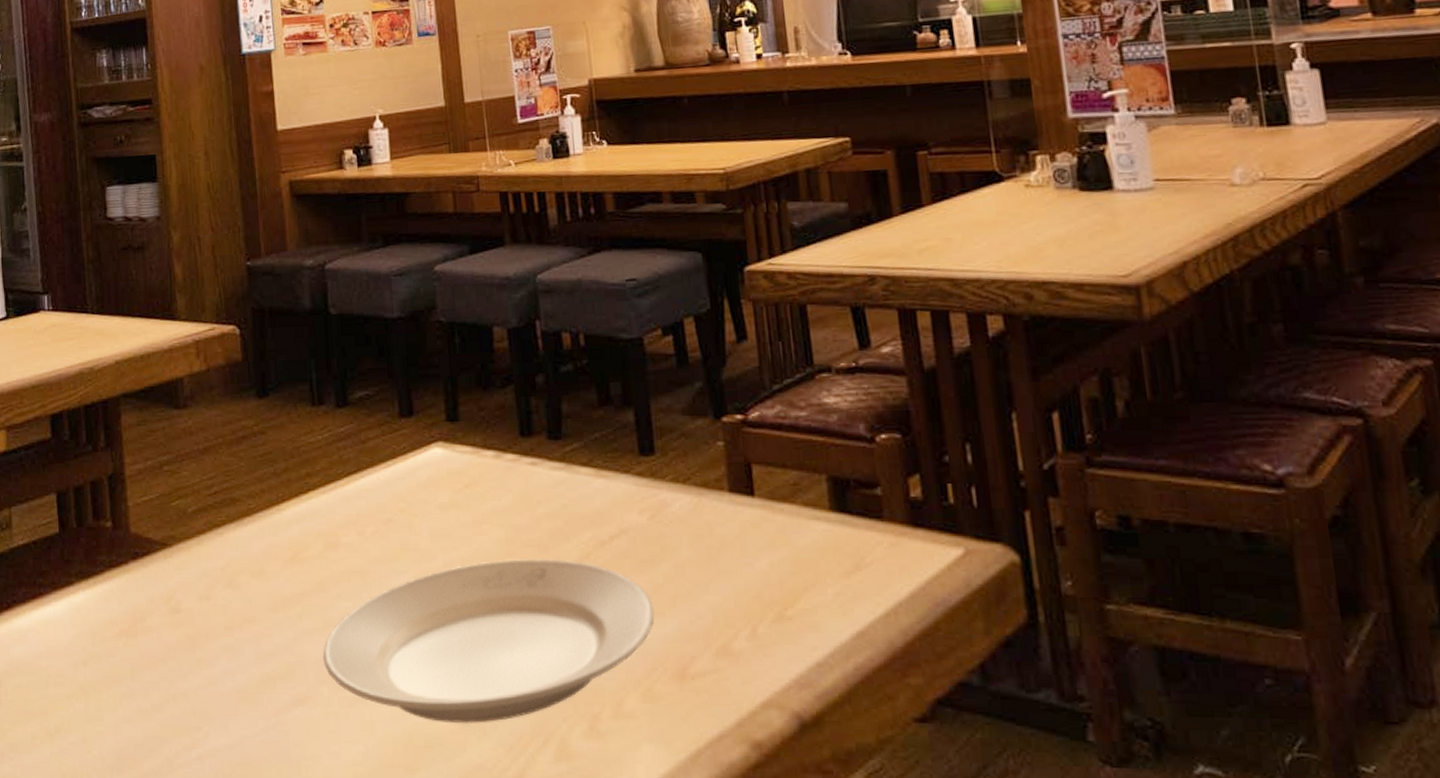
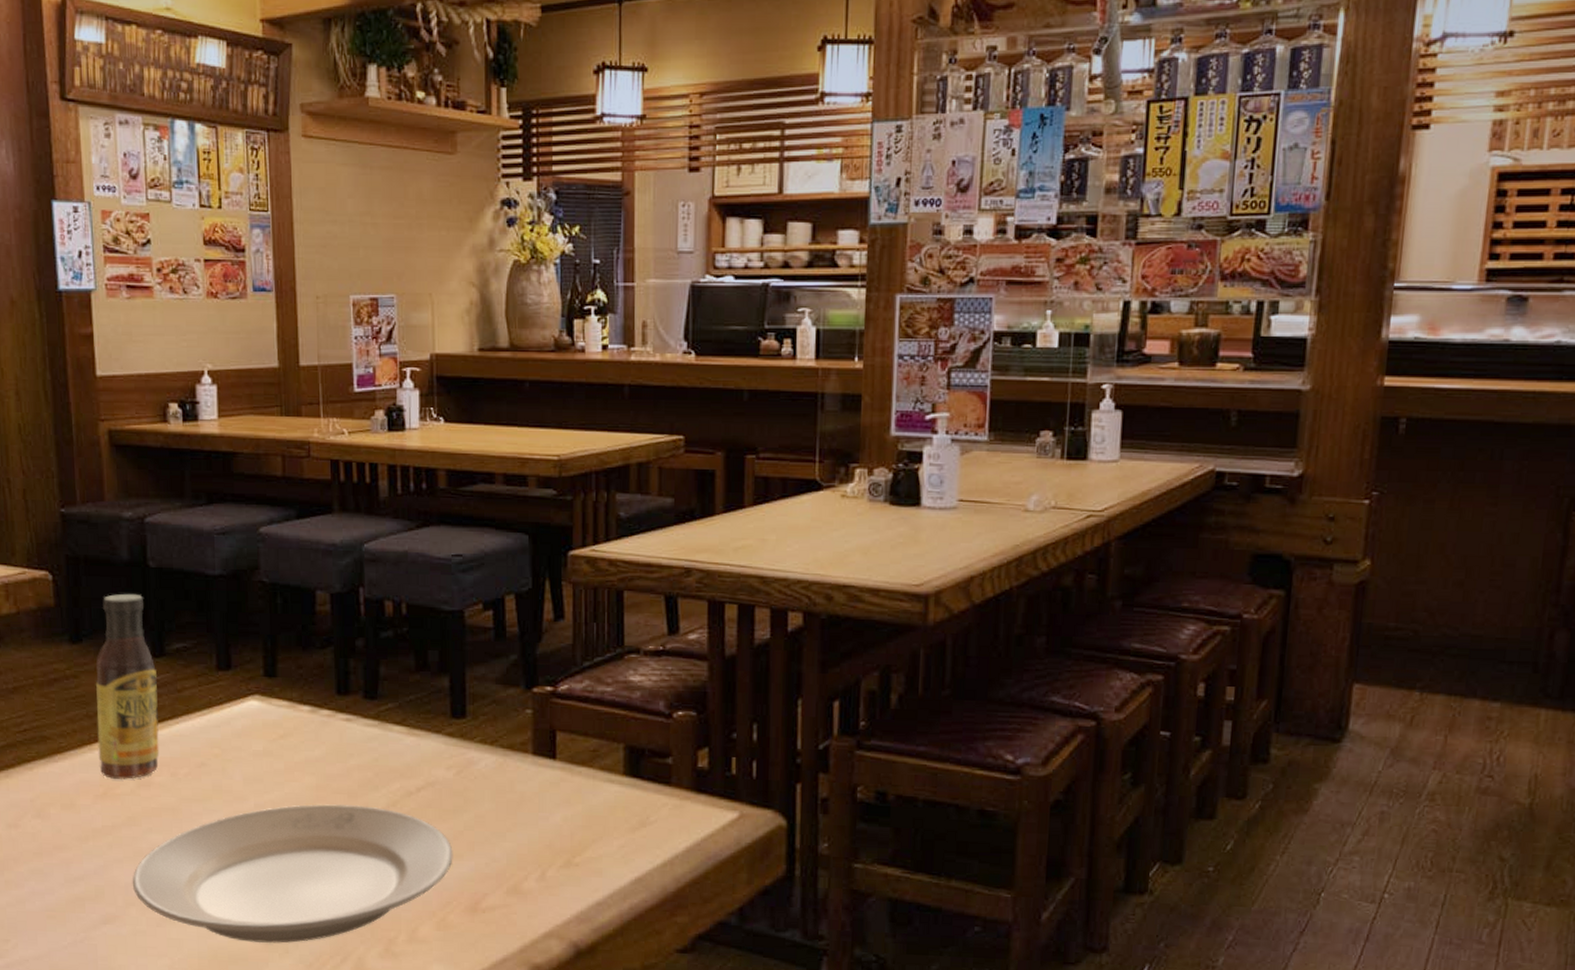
sauce bottle: none [282,342,346,541] -> present [95,593,160,779]

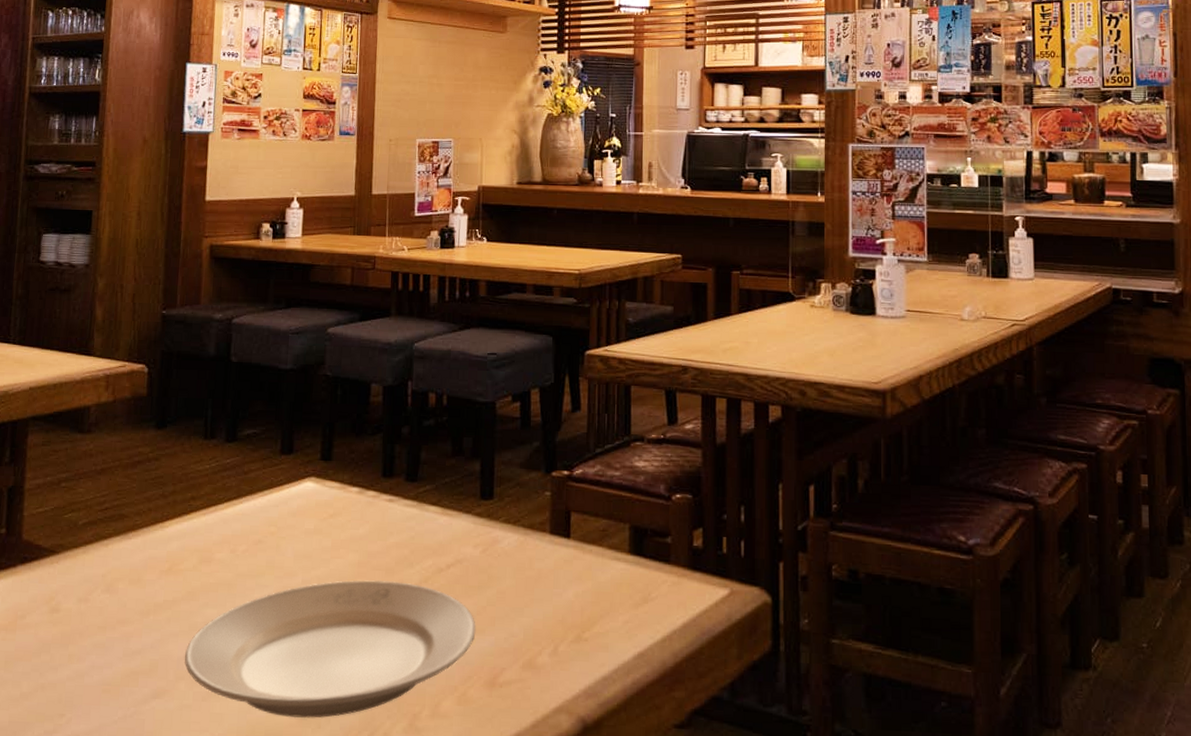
sauce bottle: present [95,593,160,779] -> none [168,385,228,556]

